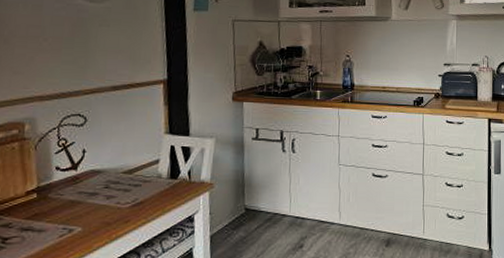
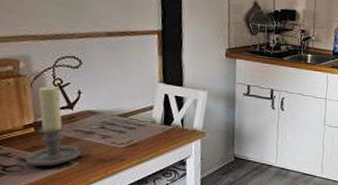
candle holder: none [26,147,96,236] -> present [25,86,92,167]

